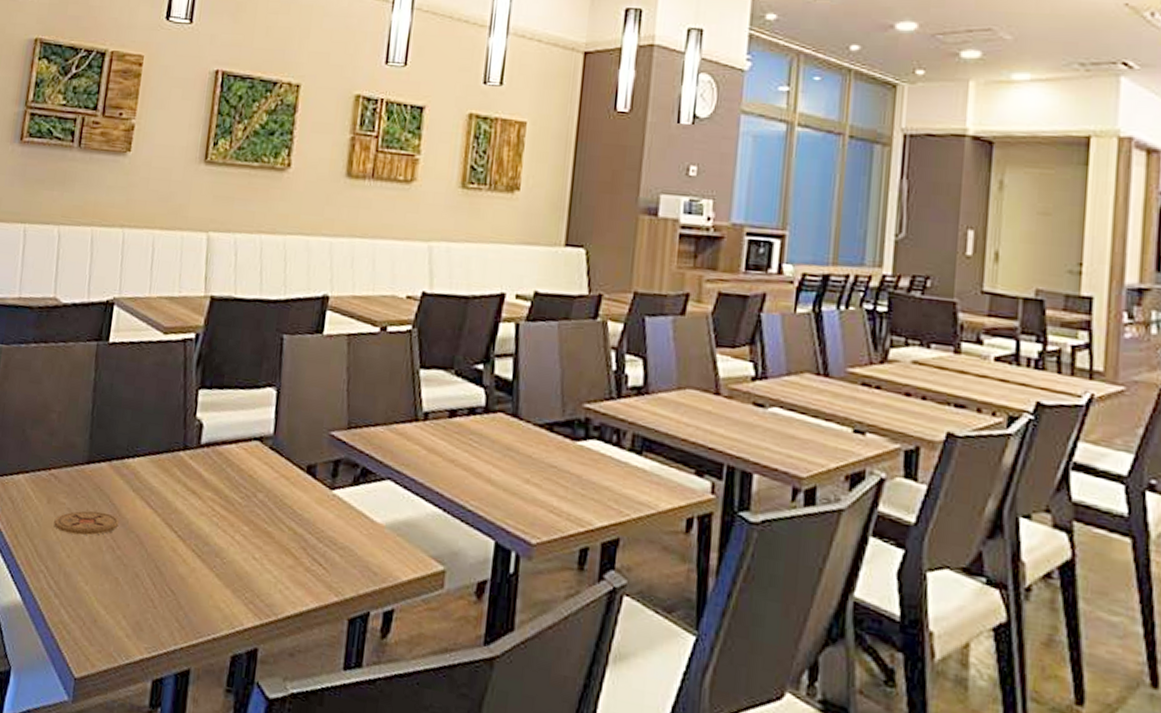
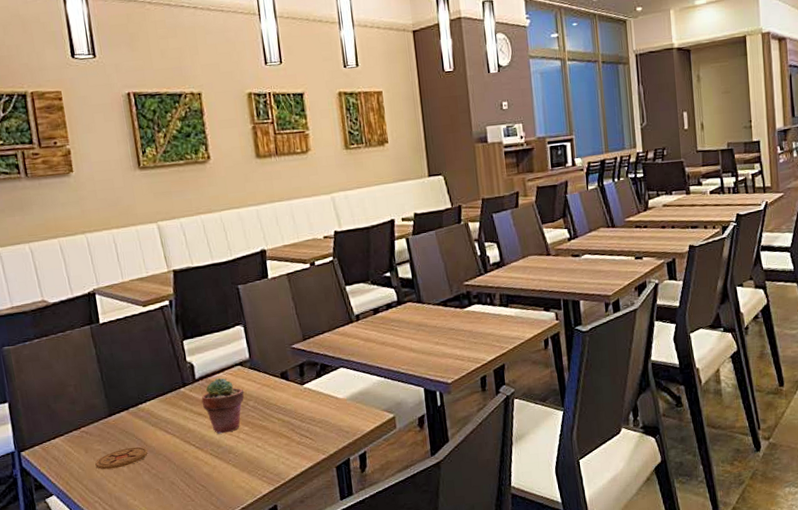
potted succulent: none [200,450,256,528] -> present [201,378,244,434]

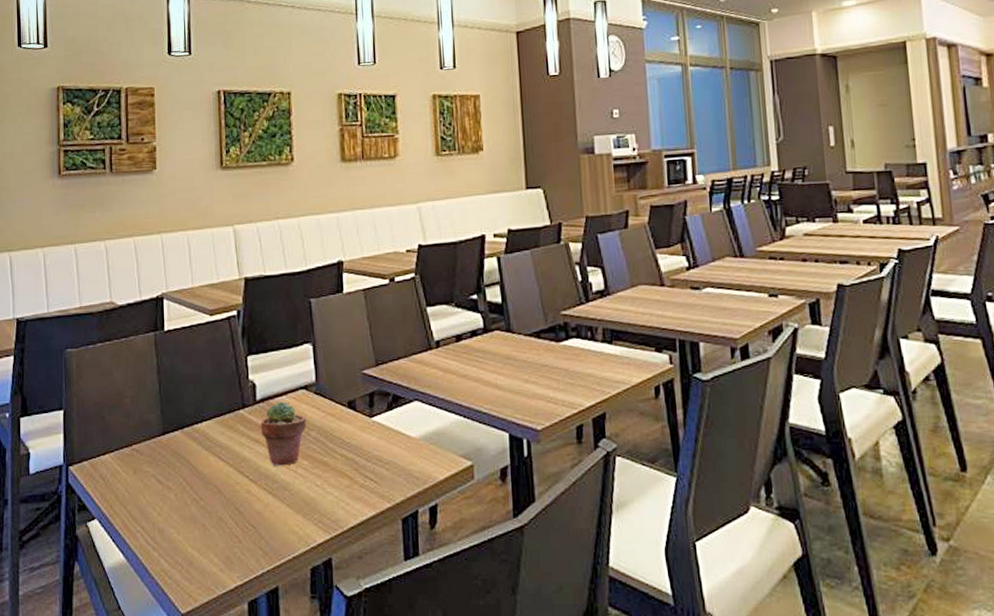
coaster: present [95,446,148,470] -> none [142,472,198,496]

